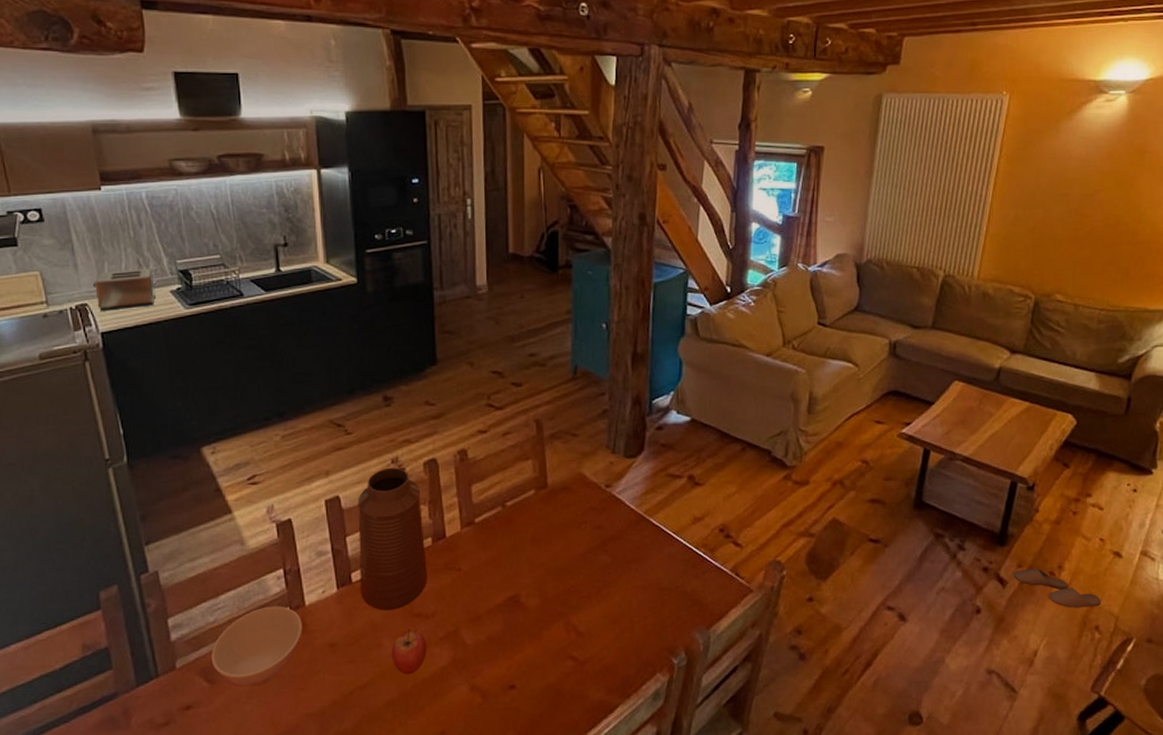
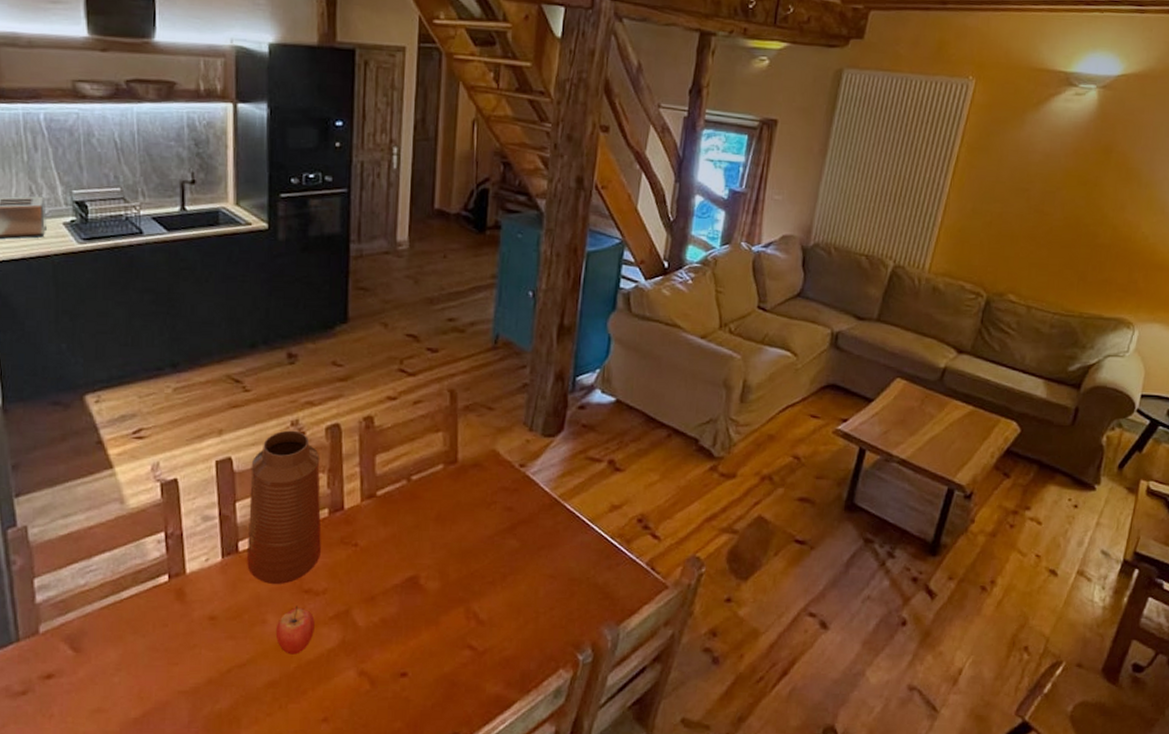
bowl: present [211,606,302,687] -> none [78,572,181,658]
slippers: present [1013,568,1101,608] -> none [942,581,1033,627]

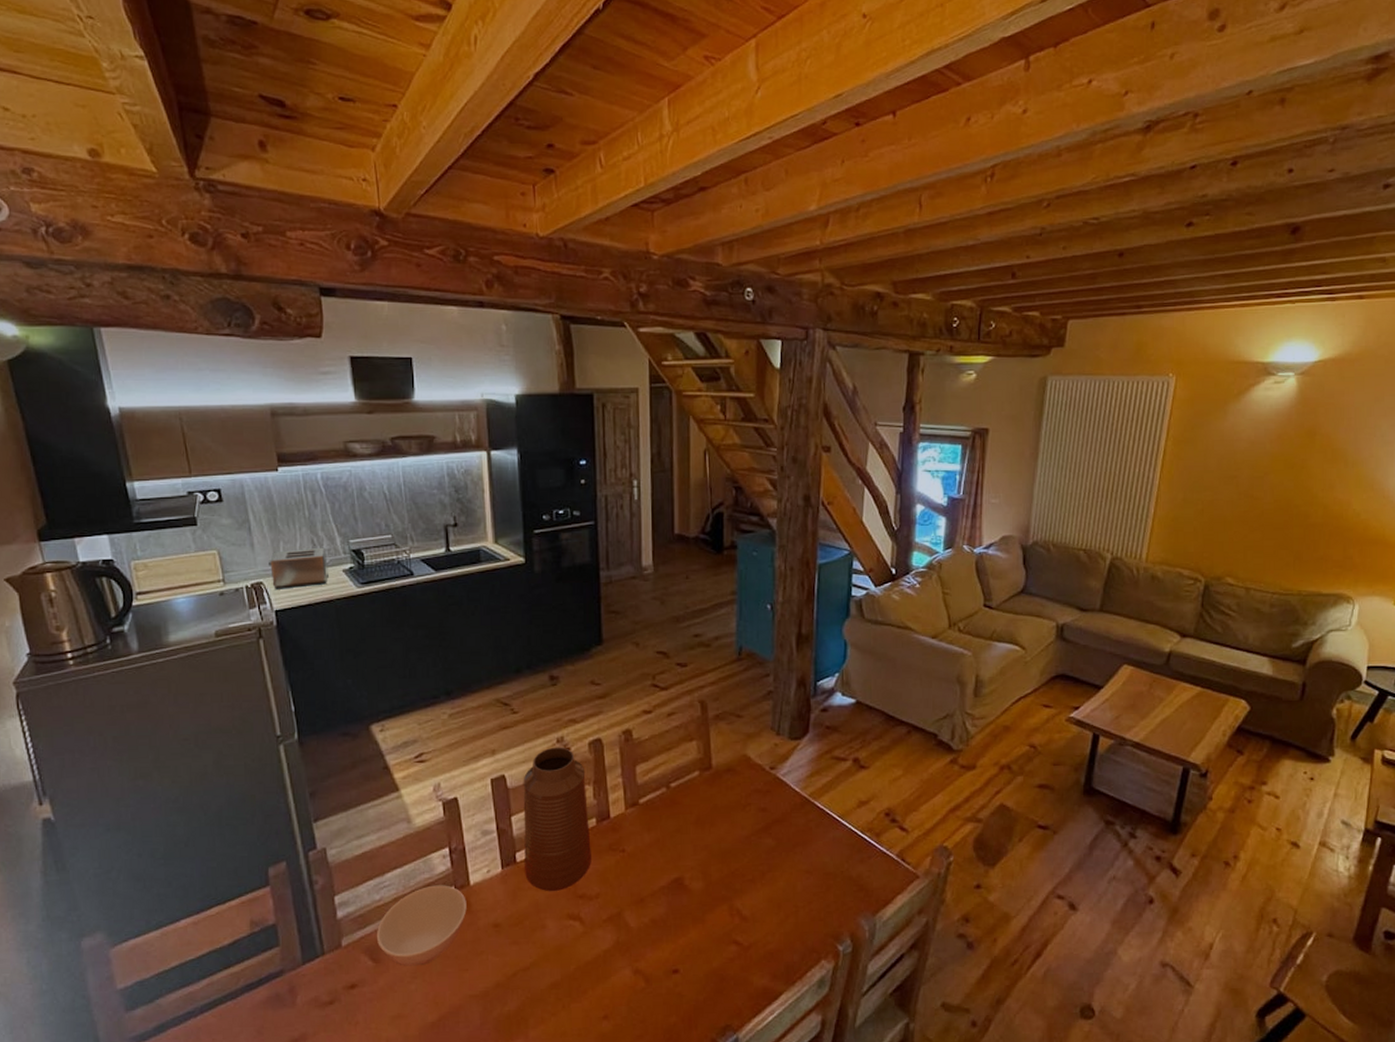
bowl: none [78,572,181,658] -> present [376,885,467,966]
fruit: present [275,606,315,655] -> none [554,910,590,957]

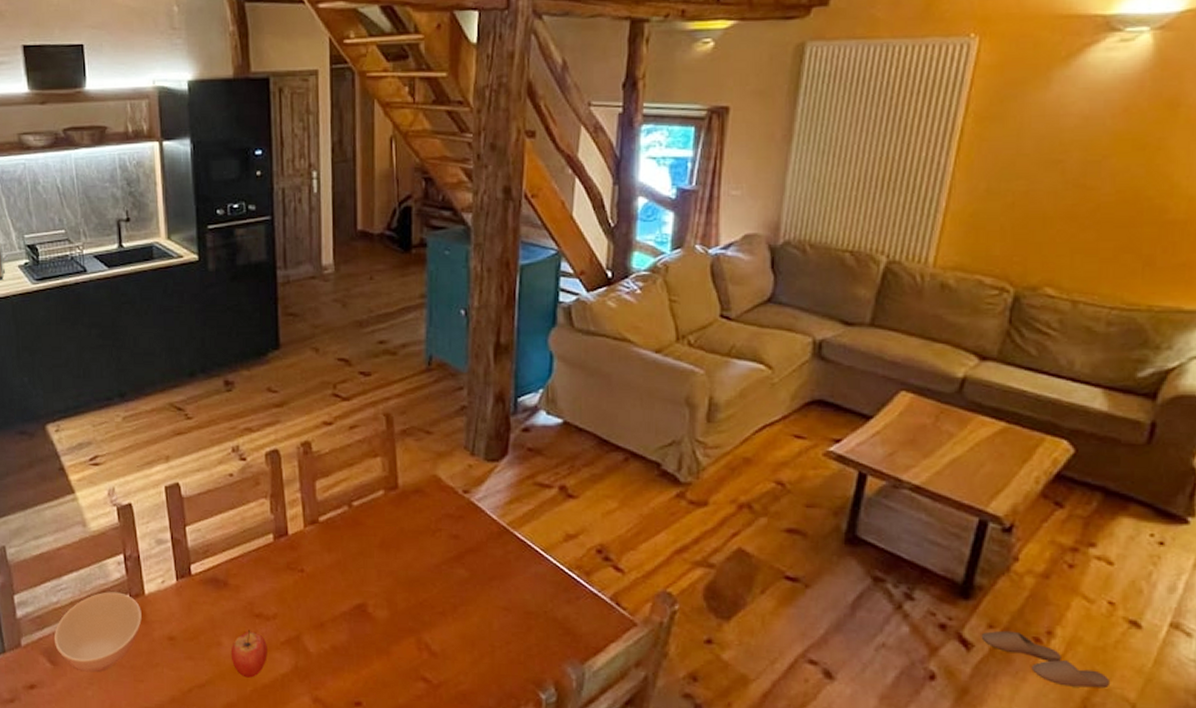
vase: present [523,747,591,891] -> none [197,456,268,608]
fruit: none [554,910,590,957] -> present [230,629,268,678]
slippers: none [1186,858,1279,900] -> present [981,630,1109,689]

